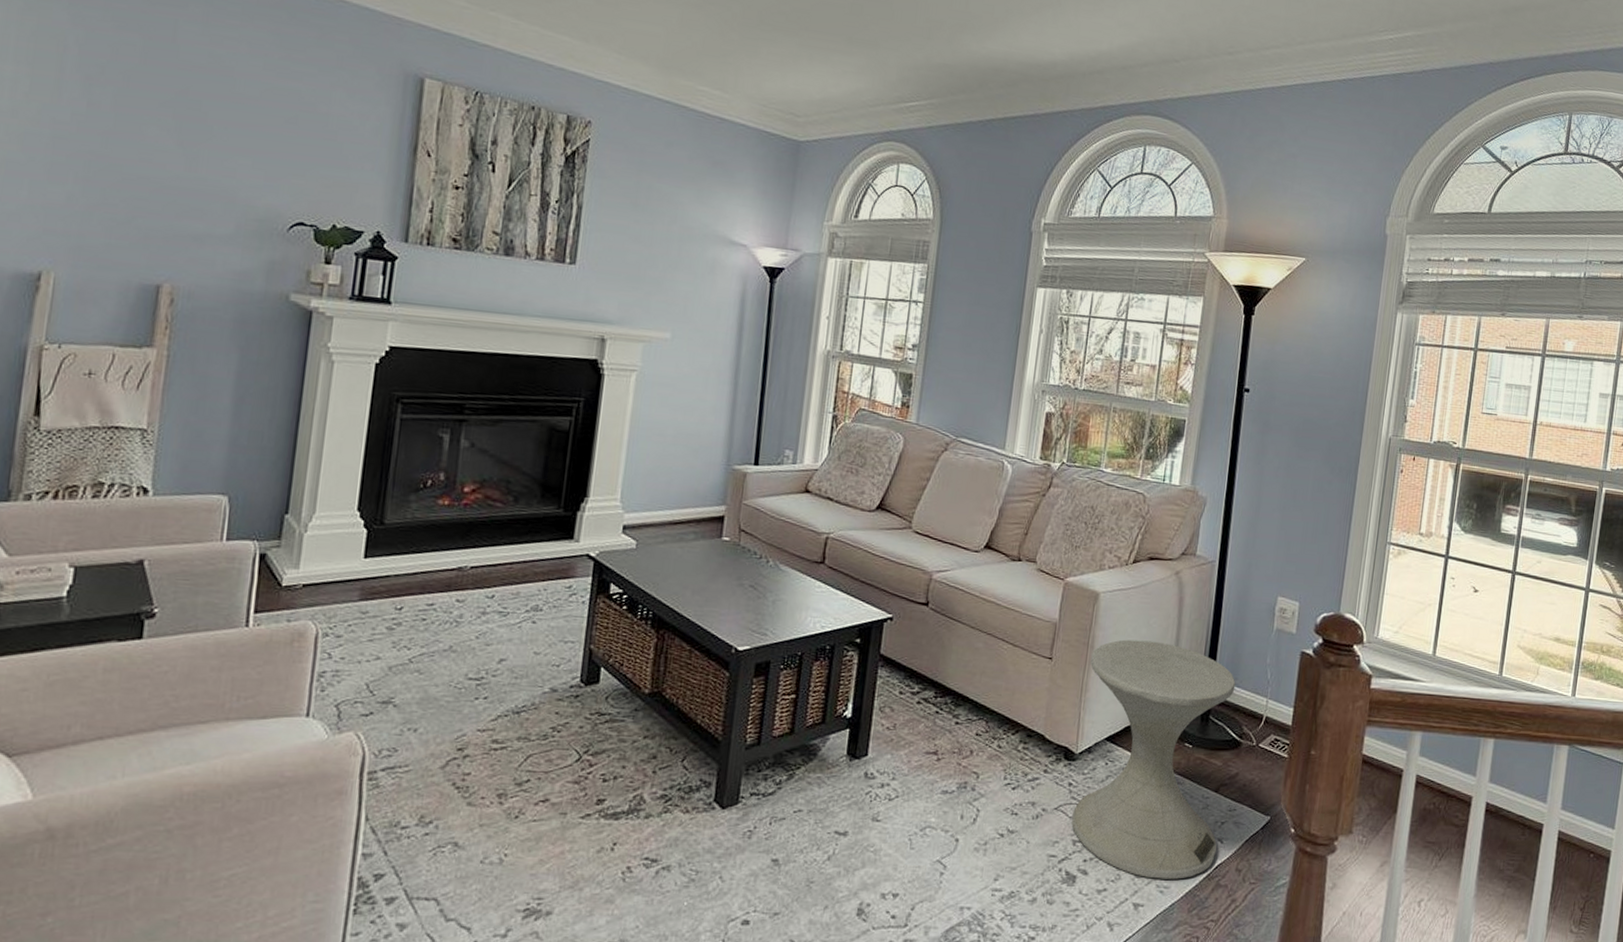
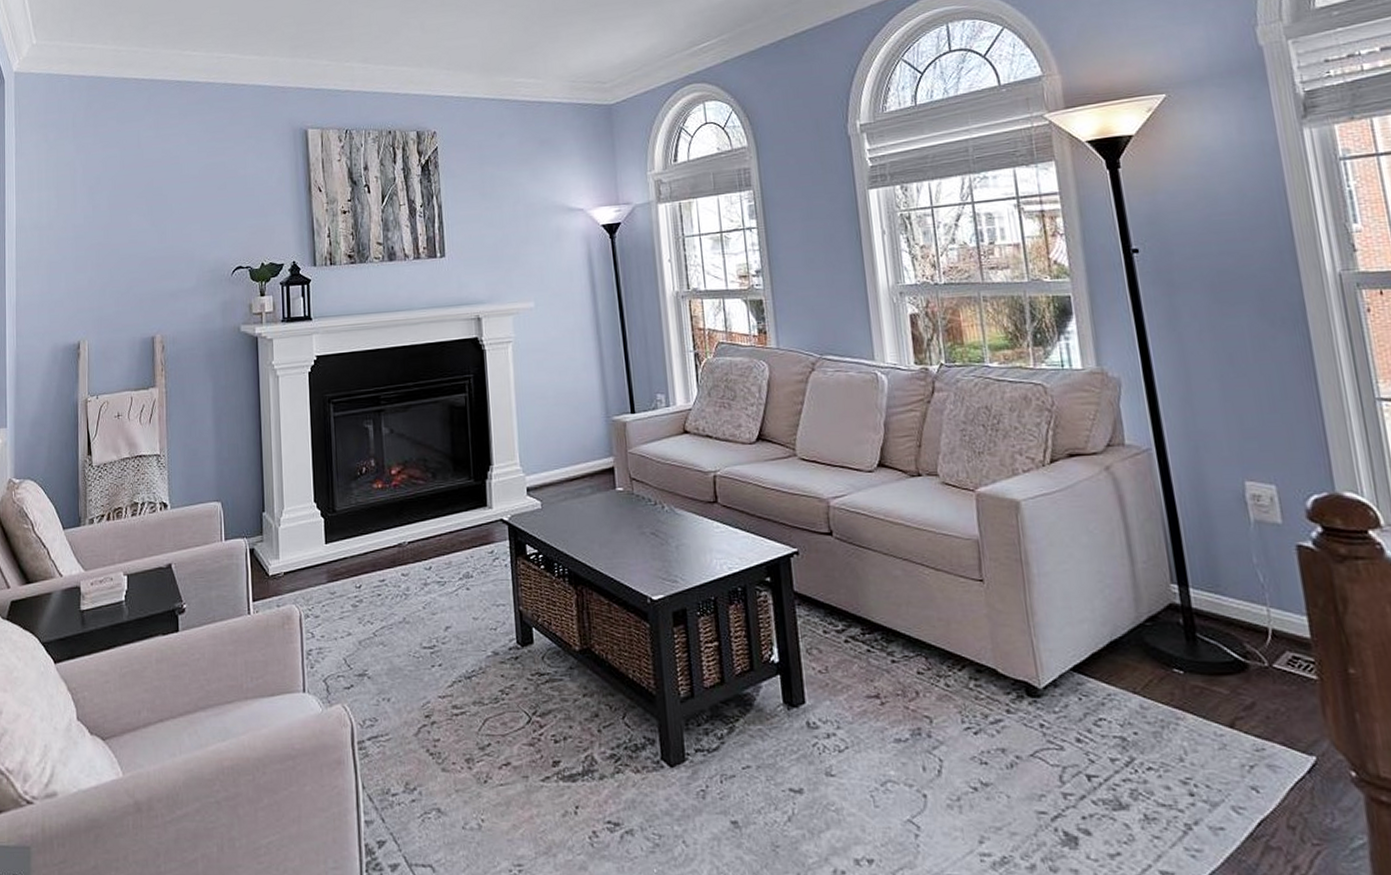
side table: present [1071,639,1236,880] -> none [1028,550,1255,840]

